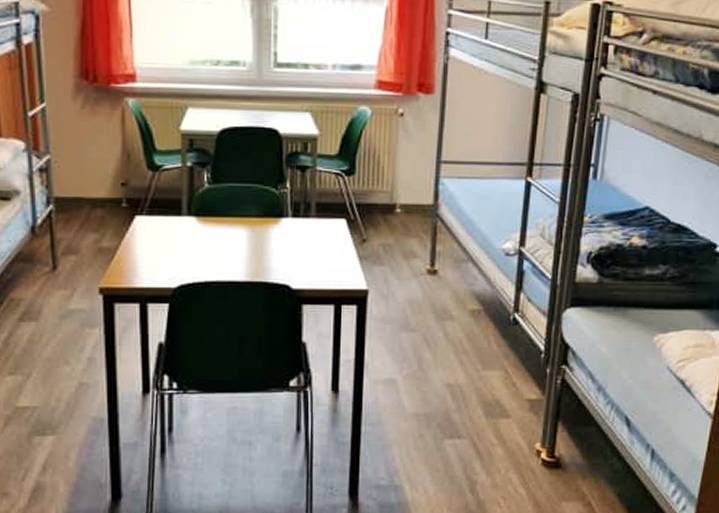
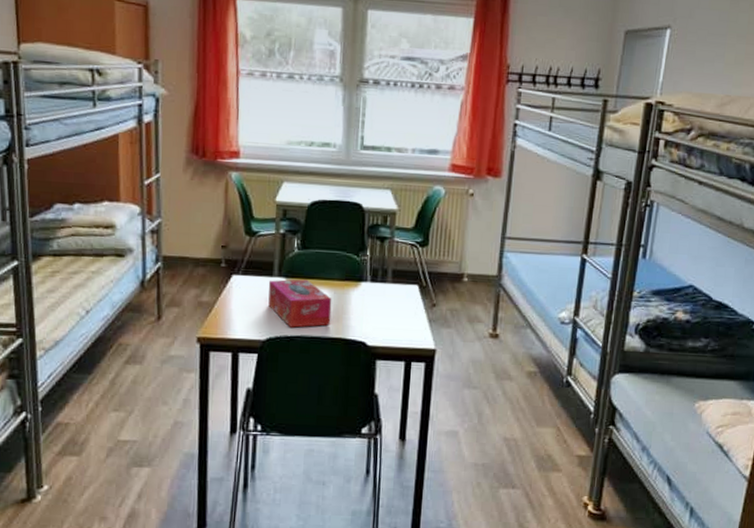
tissue box: none [176,217,250,272] -> present [268,279,332,328]

